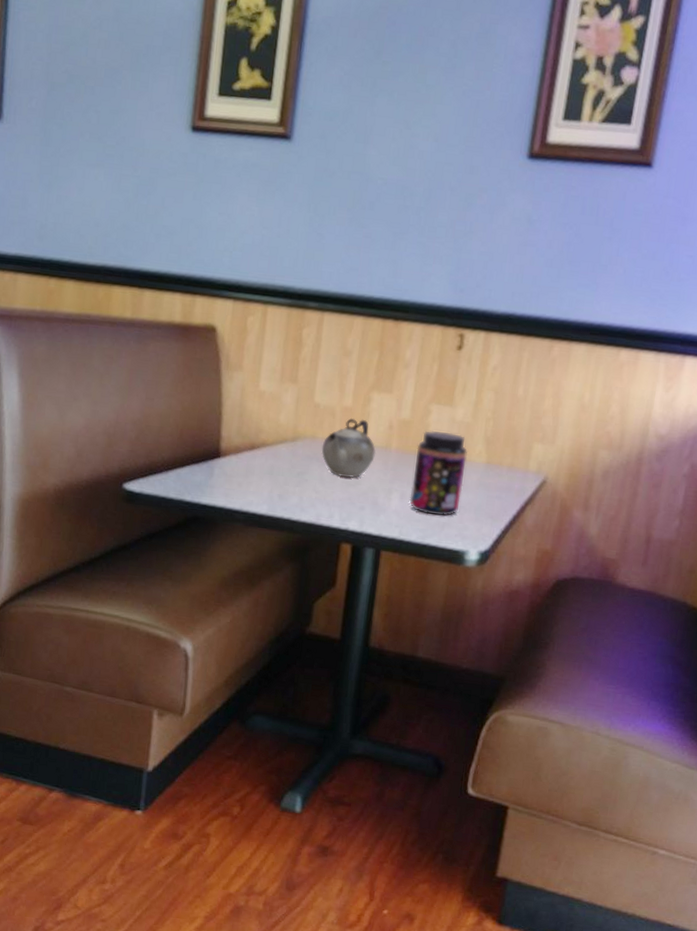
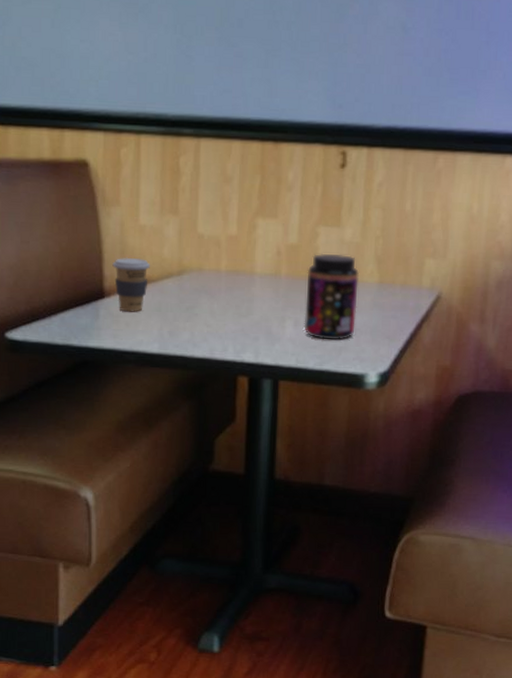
coffee cup: none [230,420,266,474] -> present [112,257,150,312]
teapot: present [321,417,376,478] -> none [209,246,266,309]

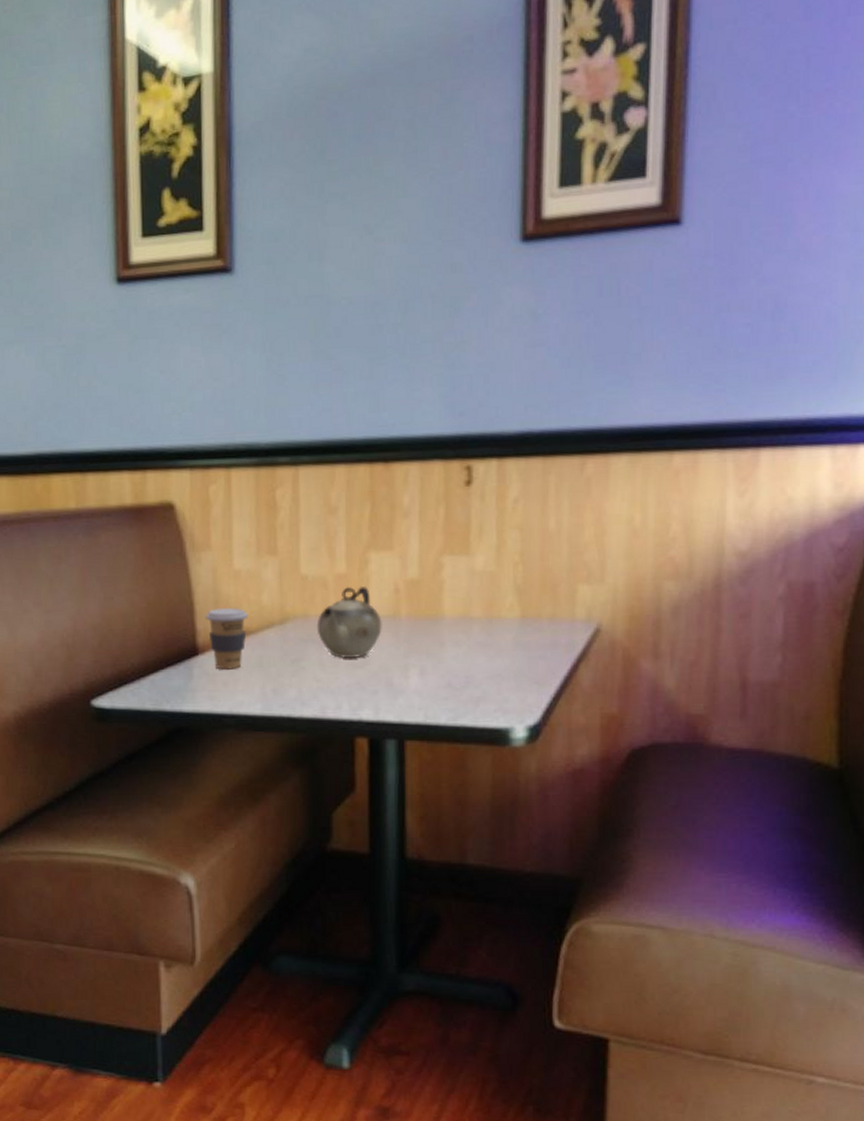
teapot: none [209,246,266,309] -> present [316,585,383,659]
jar: present [304,253,359,341] -> none [431,586,496,690]

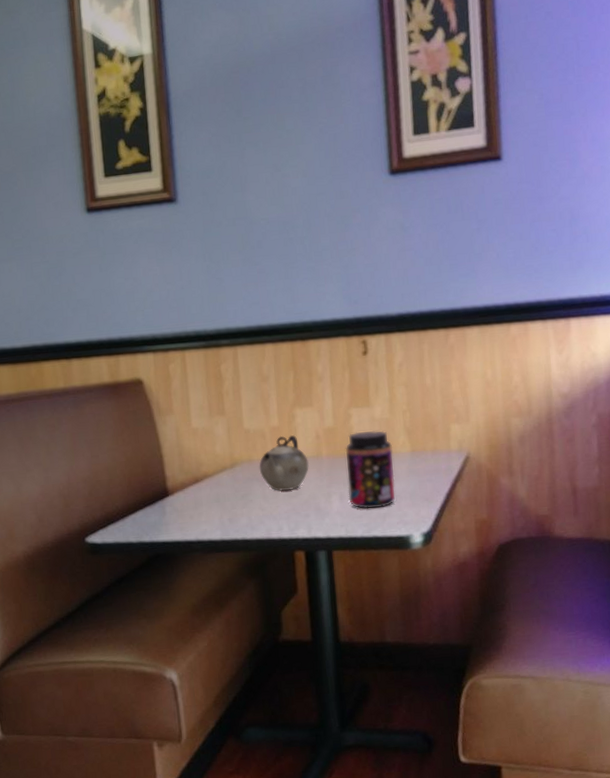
coffee cup: present [205,607,248,670] -> none [172,457,206,506]
jar: none [431,586,496,690] -> present [345,430,395,509]

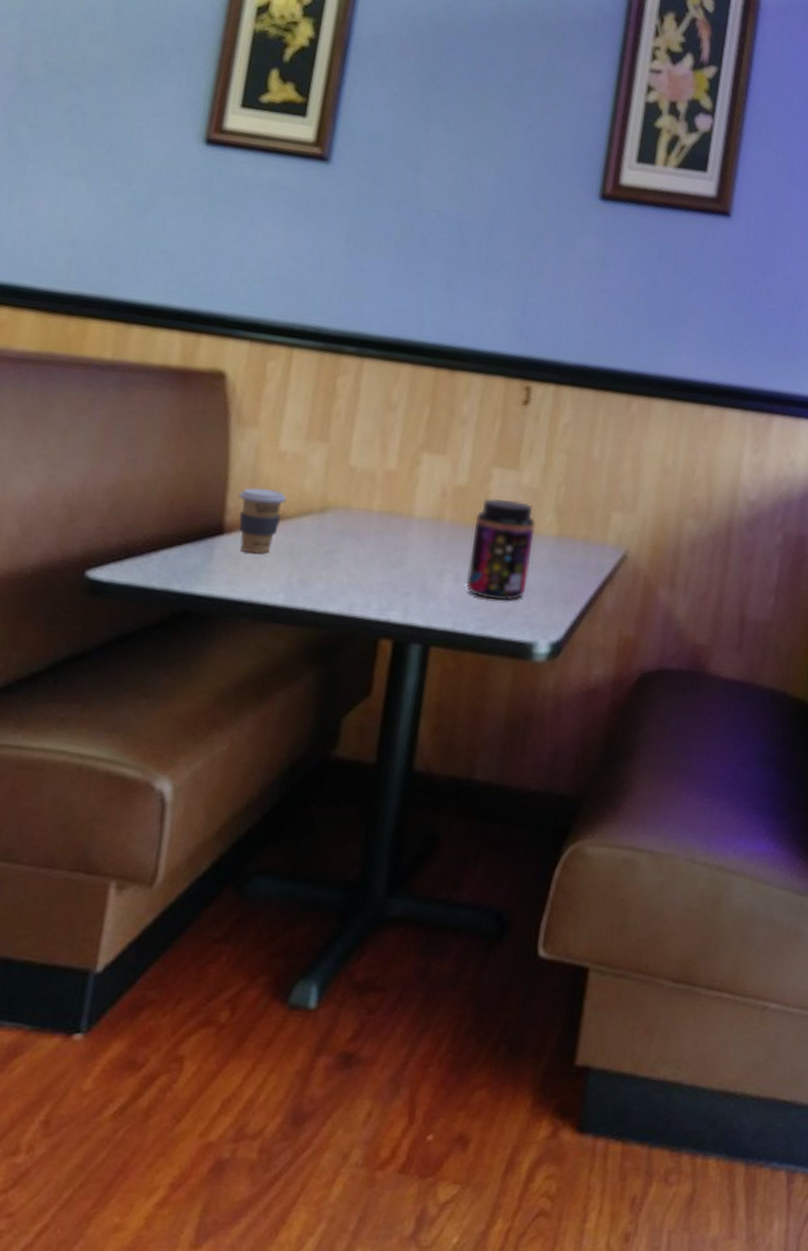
coffee cup: none [172,457,206,506] -> present [238,487,286,555]
teapot: present [259,434,310,491] -> none [356,483,426,557]

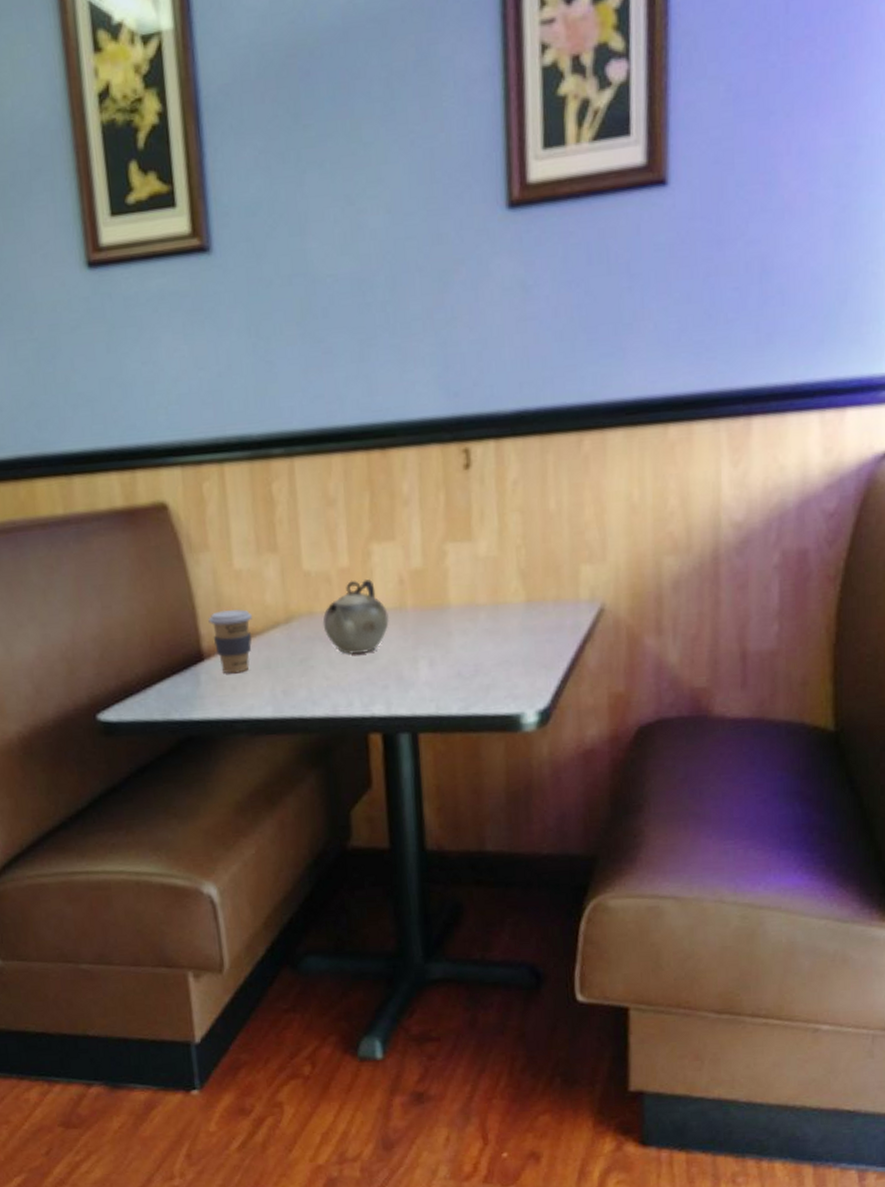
teapot: none [356,483,426,557] -> present [322,578,390,655]
jar: present [466,498,536,601] -> none [437,573,503,679]

